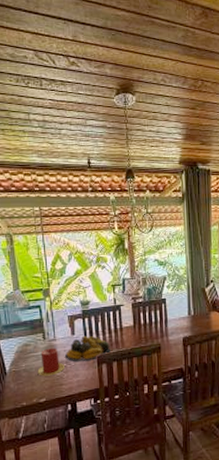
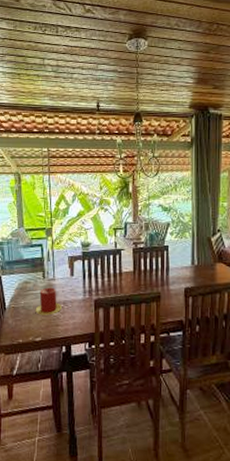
fruit bowl: present [65,335,110,361] -> none [63,277,108,304]

